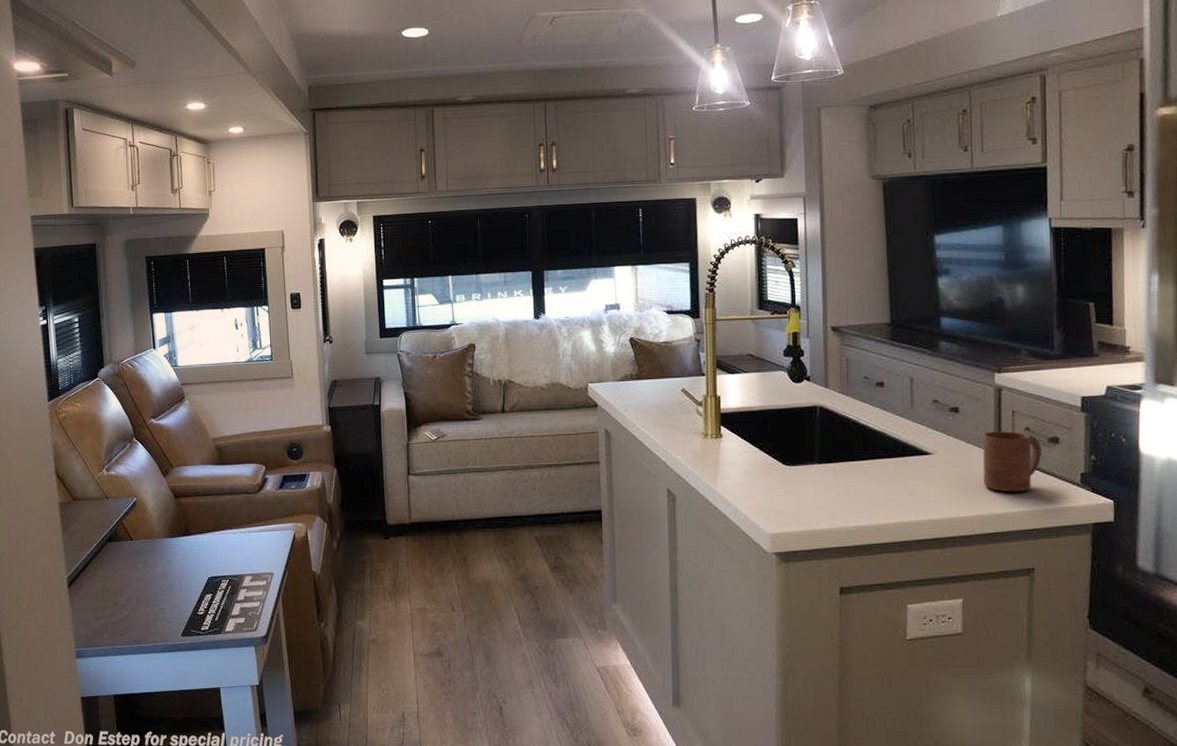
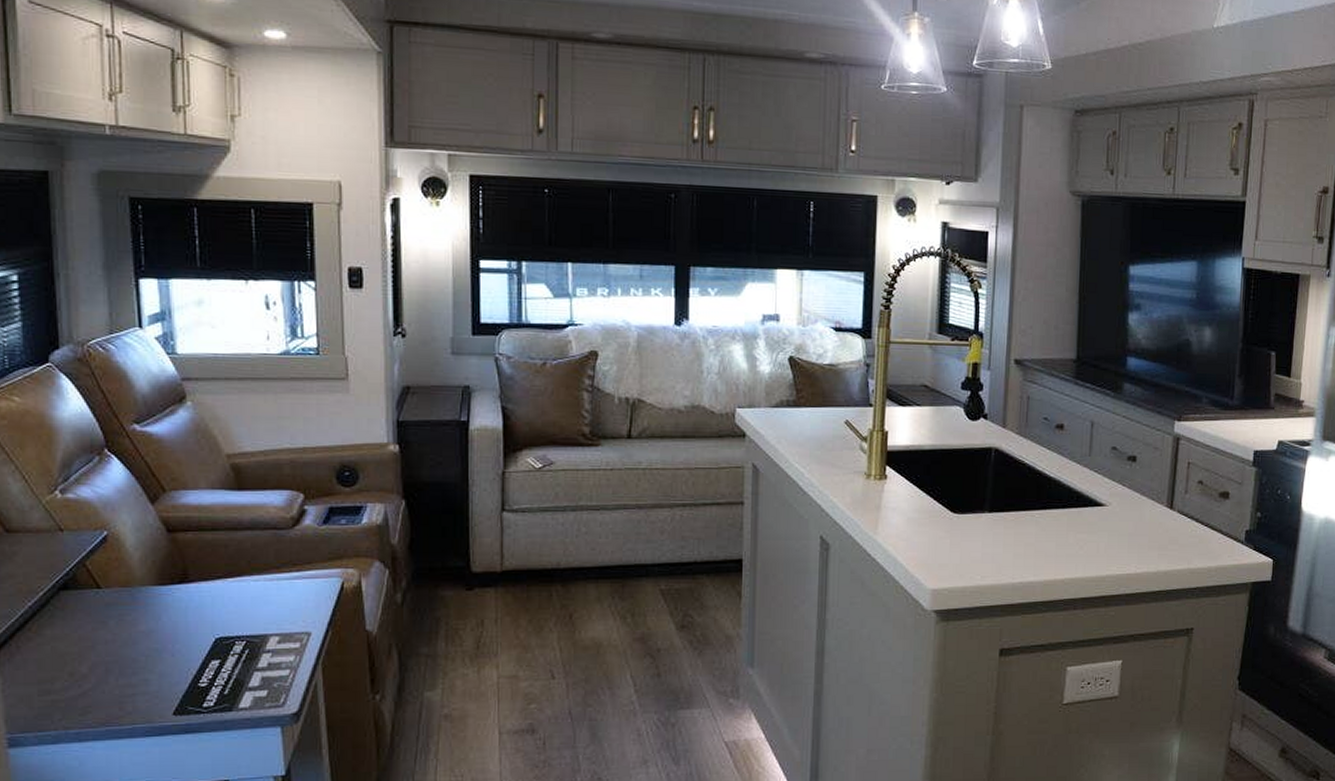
cup: present [982,431,1042,492] -> none [1153,483,1212,549]

